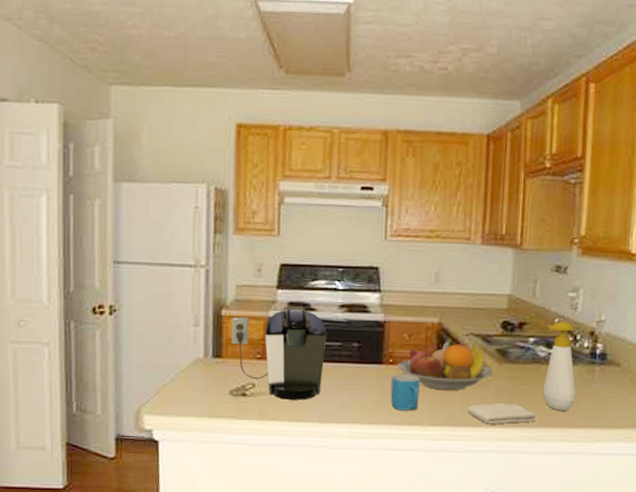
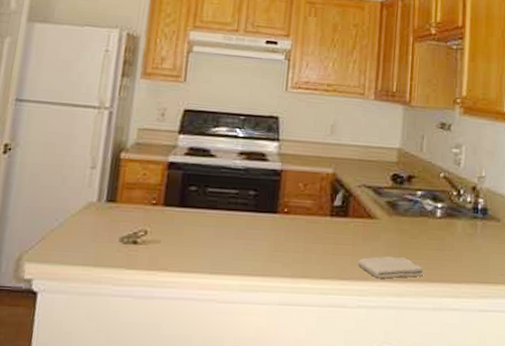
coffee maker: present [231,306,327,400] -> none [127,151,225,249]
mug: present [390,373,420,411] -> none [283,224,313,263]
fruit bowl: present [397,344,494,391] -> none [291,195,384,243]
soap bottle: present [543,321,576,411] -> none [430,176,460,266]

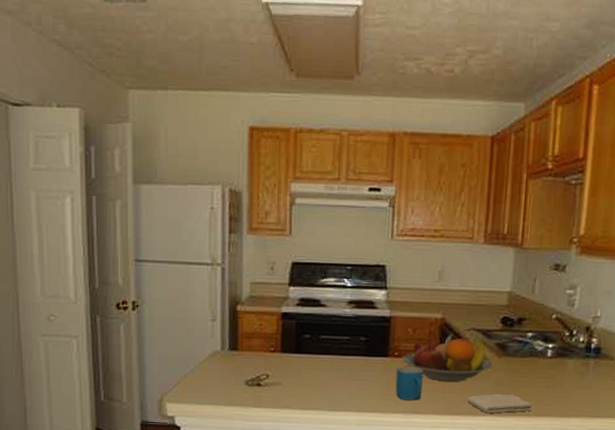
mug: none [283,224,313,263] -> present [395,366,423,401]
fruit bowl: none [291,195,384,243] -> present [402,338,493,382]

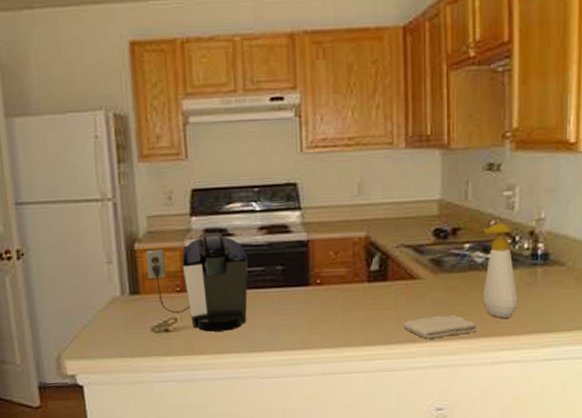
coffee maker: none [246,302,336,390] -> present [145,233,248,332]
mug: present [395,366,423,401] -> none [320,293,351,333]
fruit bowl: present [402,338,493,382] -> none [325,256,429,308]
soap bottle: none [540,317,571,401] -> present [481,223,518,318]

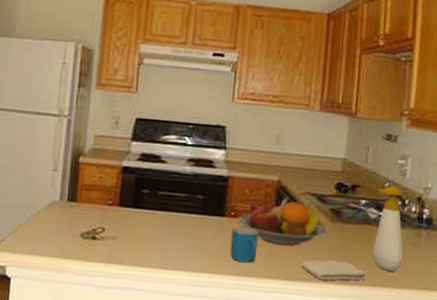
coffee maker: present [145,233,248,332] -> none [85,157,175,247]
mug: none [320,293,351,333] -> present [230,227,259,263]
fruit bowl: none [325,256,429,308] -> present [237,201,328,246]

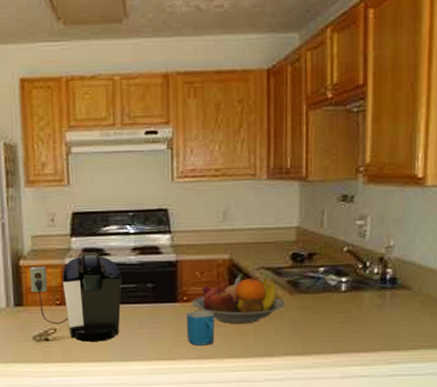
coffee maker: none [85,157,175,247] -> present [29,252,122,342]
washcloth: present [301,260,366,281] -> none [262,332,329,354]
soap bottle: present [373,186,404,272] -> none [335,250,367,336]

